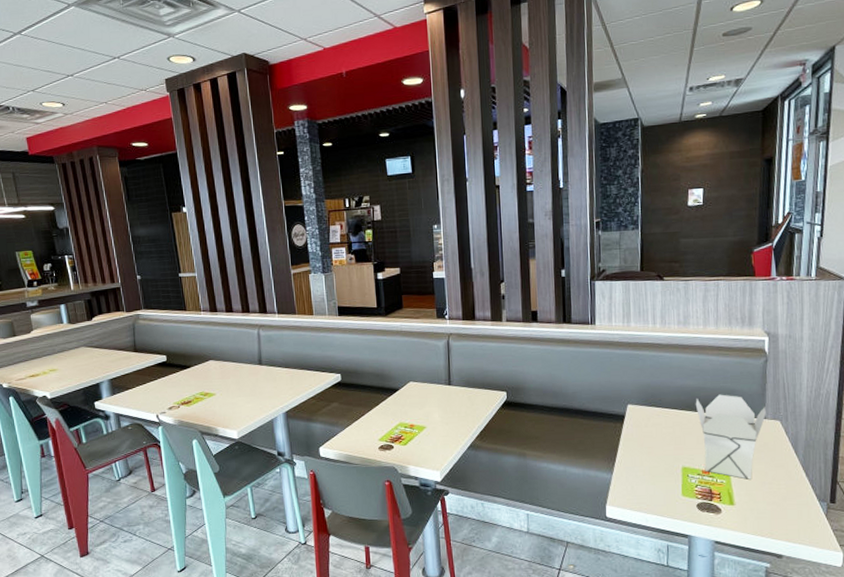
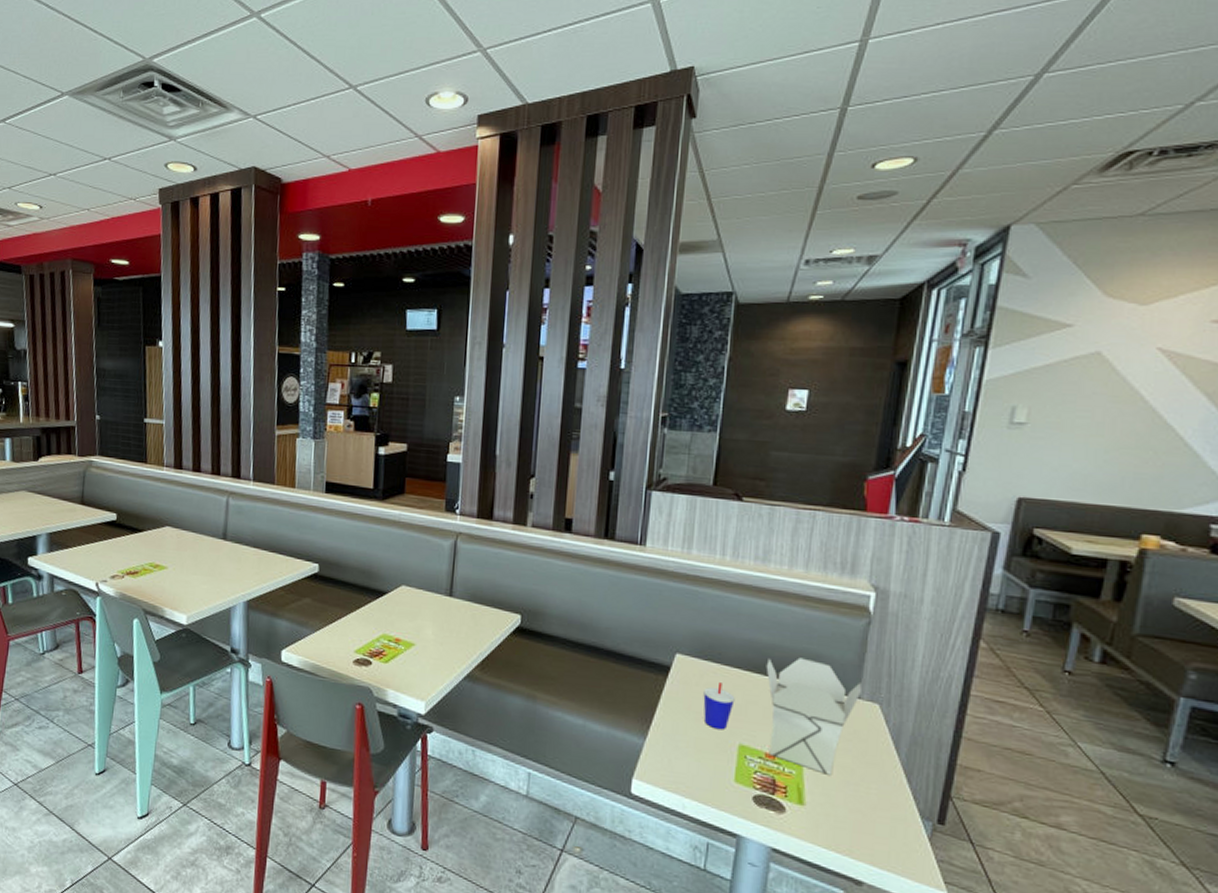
beverage cup: none [651,422,675,458] -> present [703,682,735,730]

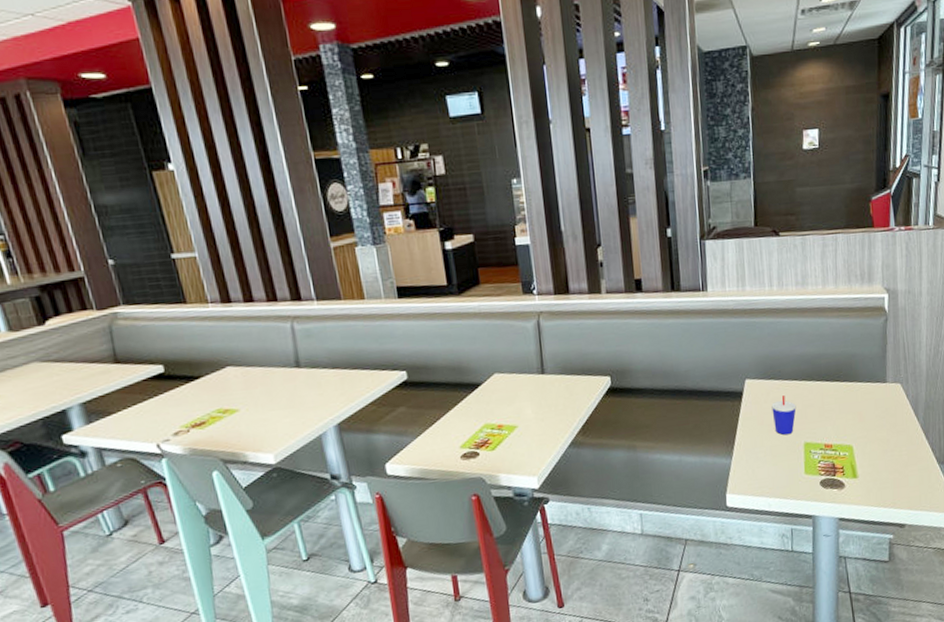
takeout container: present [766,657,863,775] -> none [816,359,888,450]

